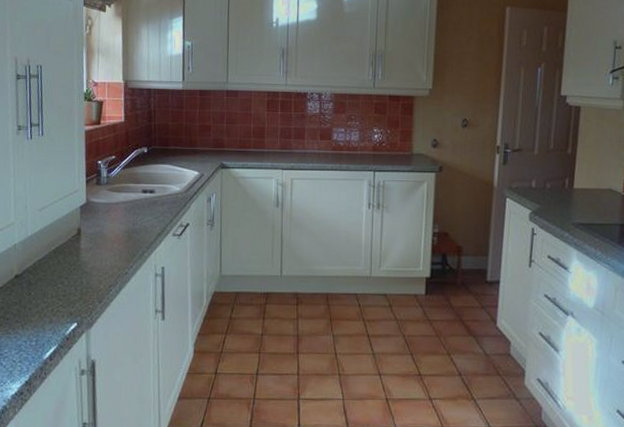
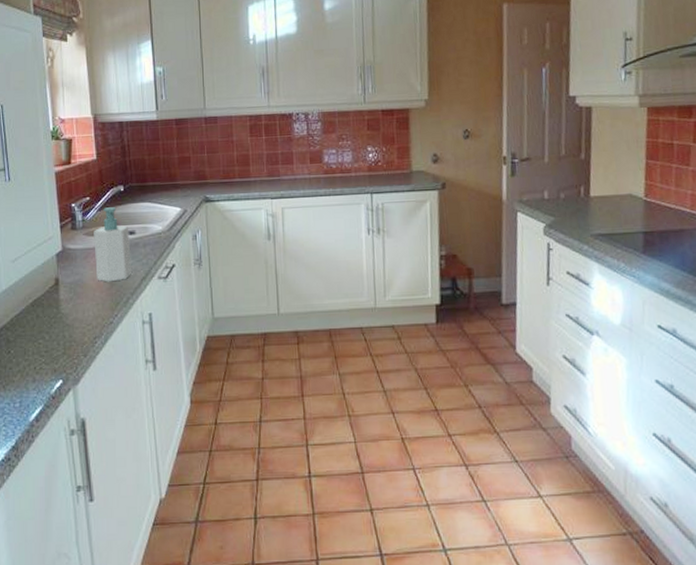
soap bottle: none [116,167,150,236] -> present [94,207,131,282]

